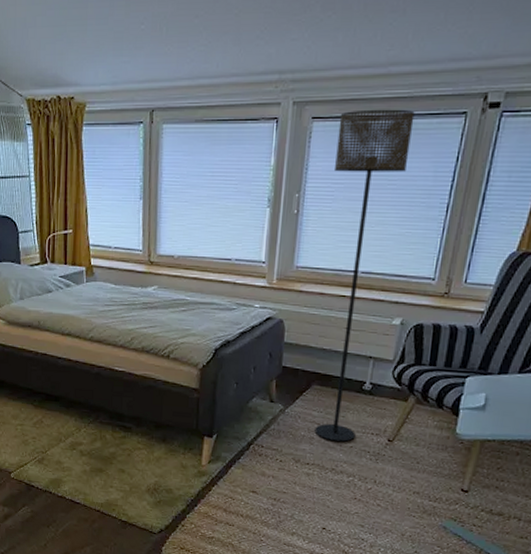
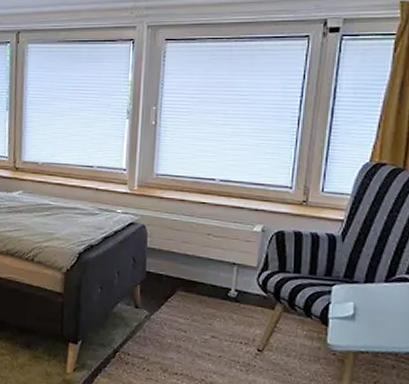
floor lamp: present [314,109,415,442] -> none [181,32,261,351]

